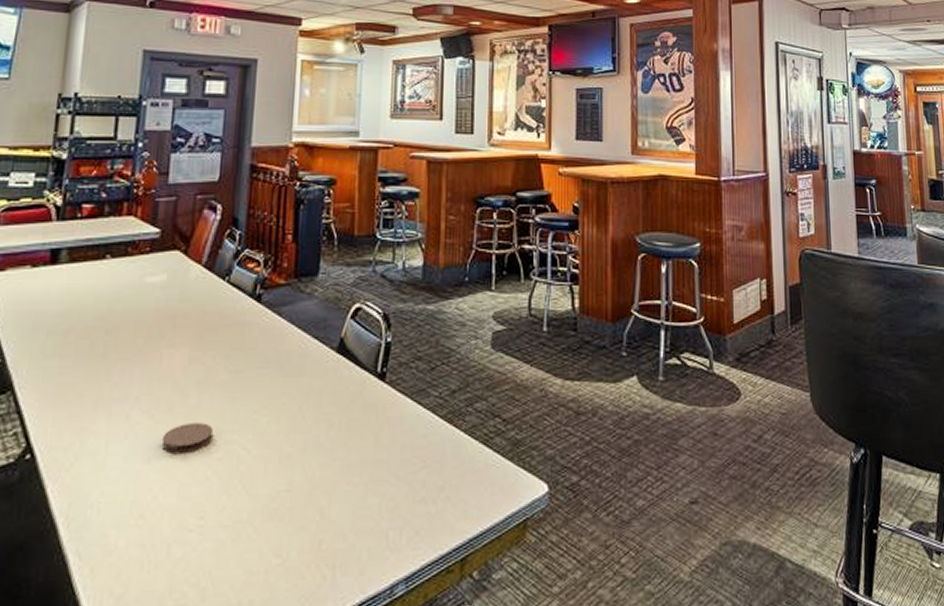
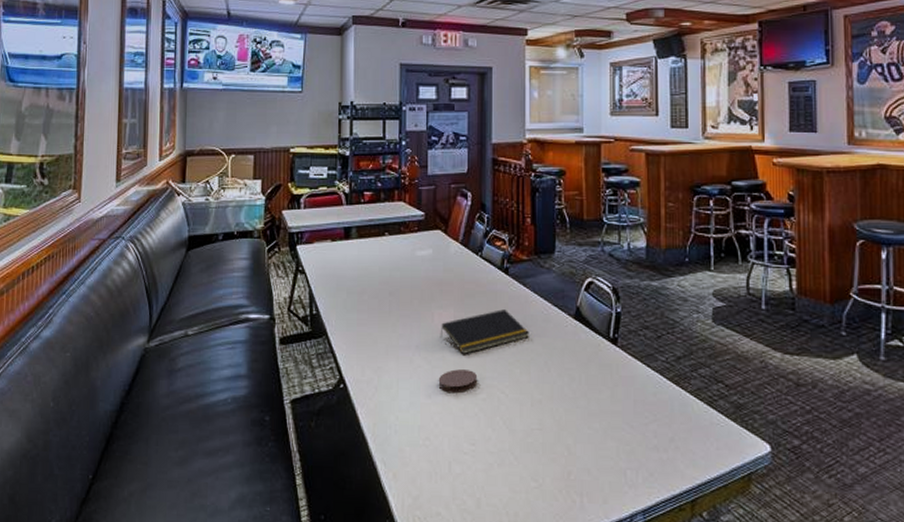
notepad: none [168,345,282,403] -> present [440,309,529,354]

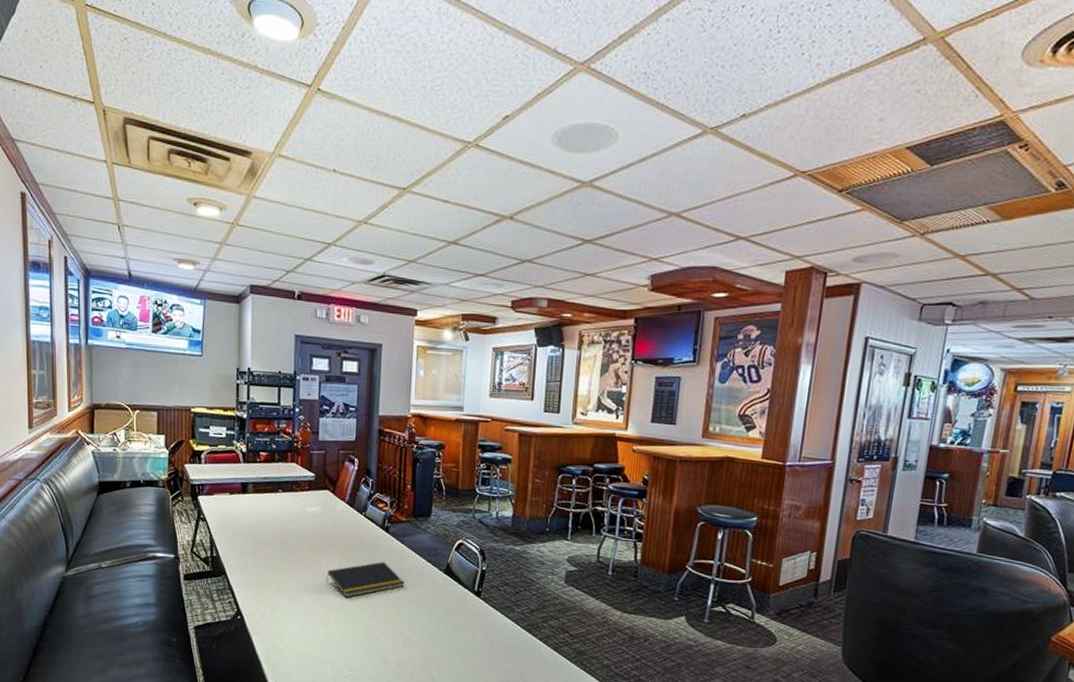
coaster: present [438,369,478,392] -> none [323,609,358,628]

